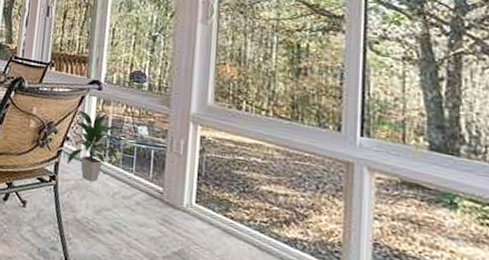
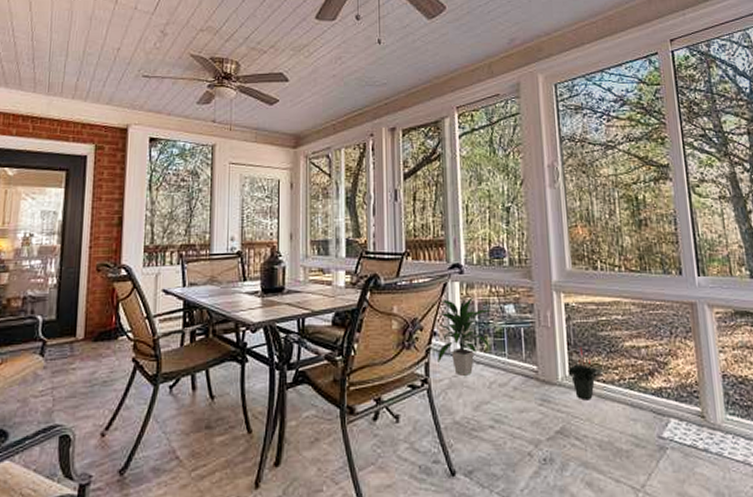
potted plant: none [192,173,227,232] -> present [566,343,598,401]

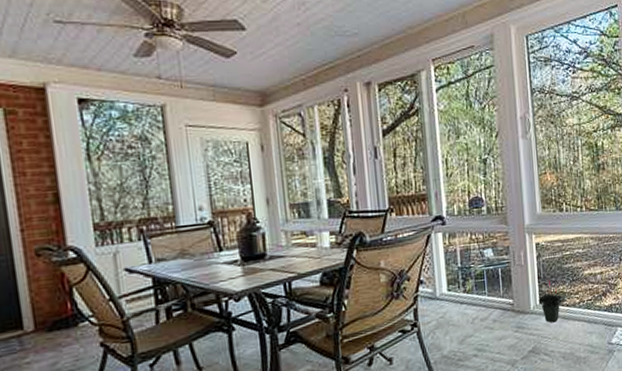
indoor plant: present [436,298,491,376] -> none [422,246,473,316]

